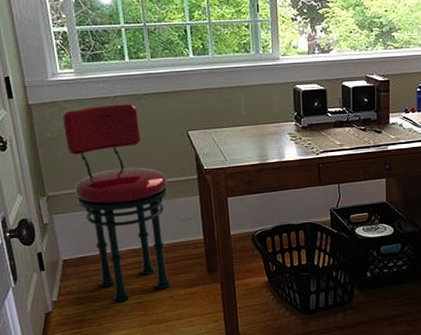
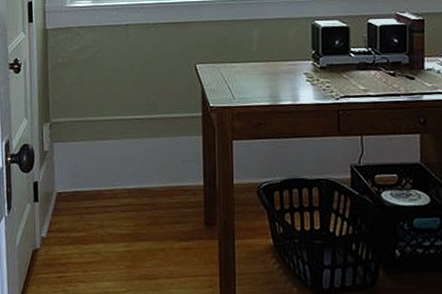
stool: present [63,103,171,301] -> none [75,32,170,247]

